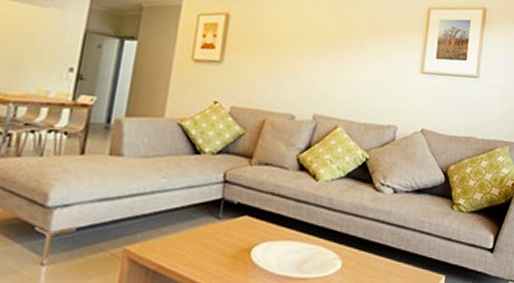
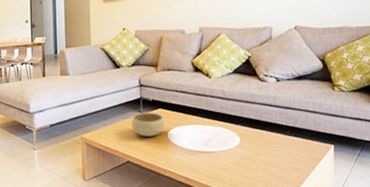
bowl: none [201,219,250,254] -> present [131,112,165,137]

